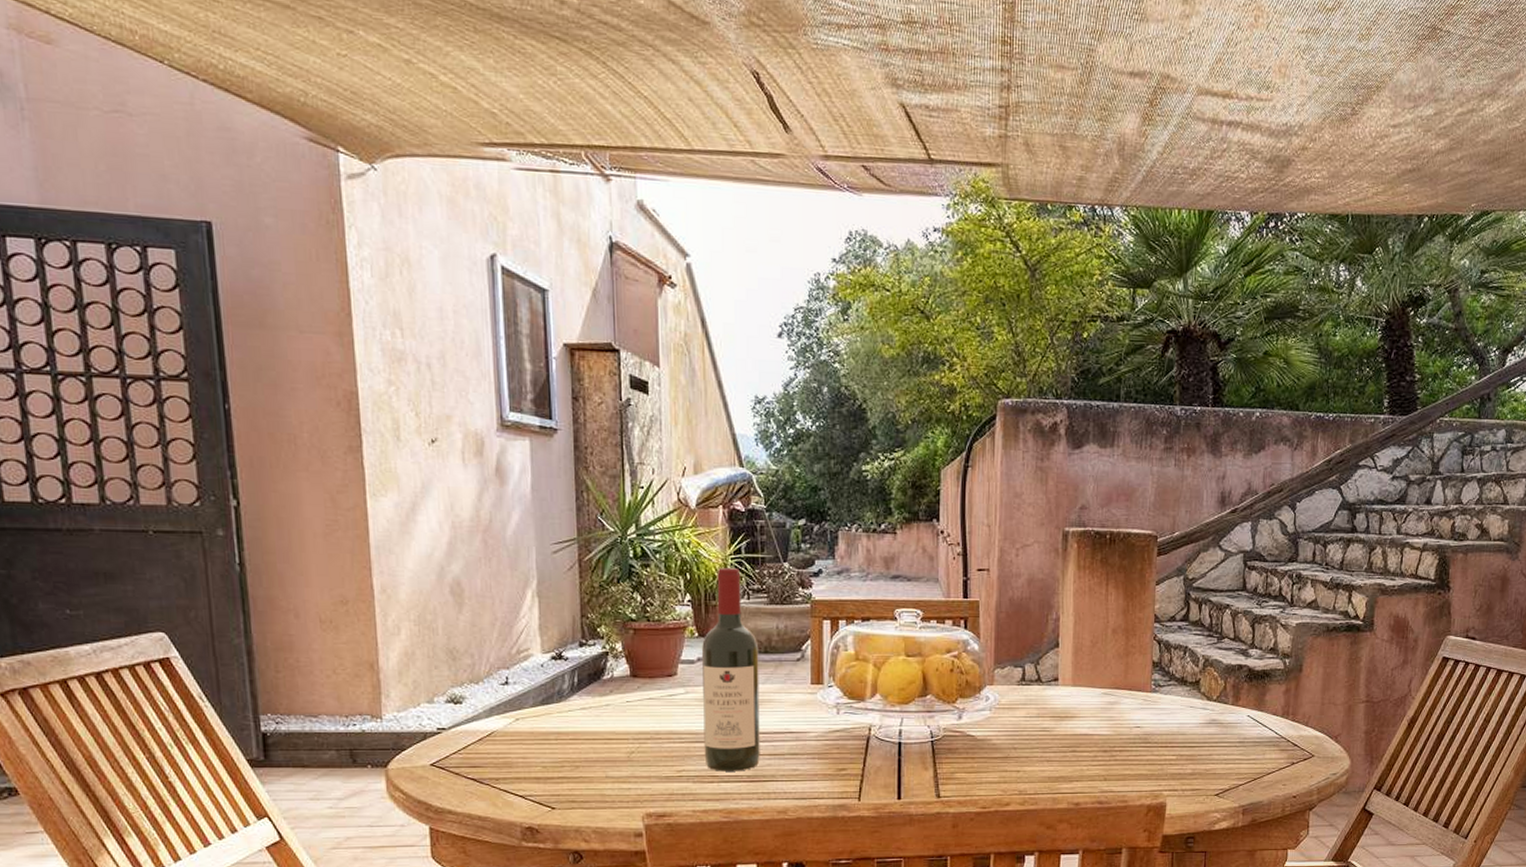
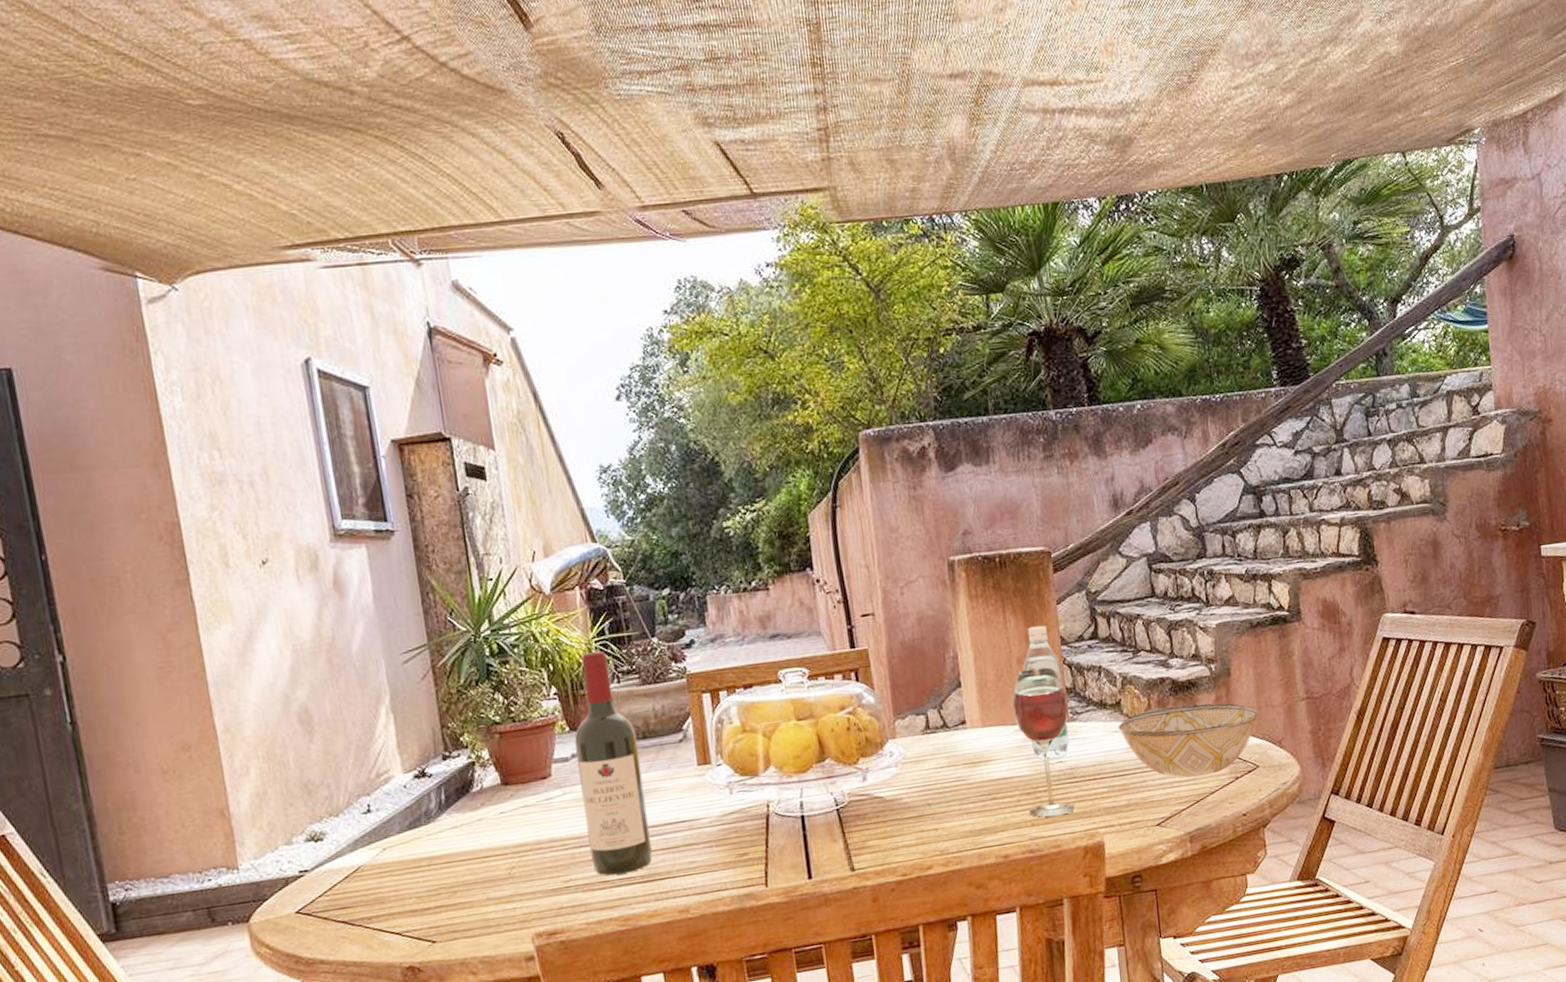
wineglass: none [1102,640,1152,775] -> present [1012,667,1075,817]
bottle: none [1114,602,1151,724] -> present [1023,625,1069,760]
ceramic bowl: none [1194,692,1321,758] -> present [1118,703,1258,779]

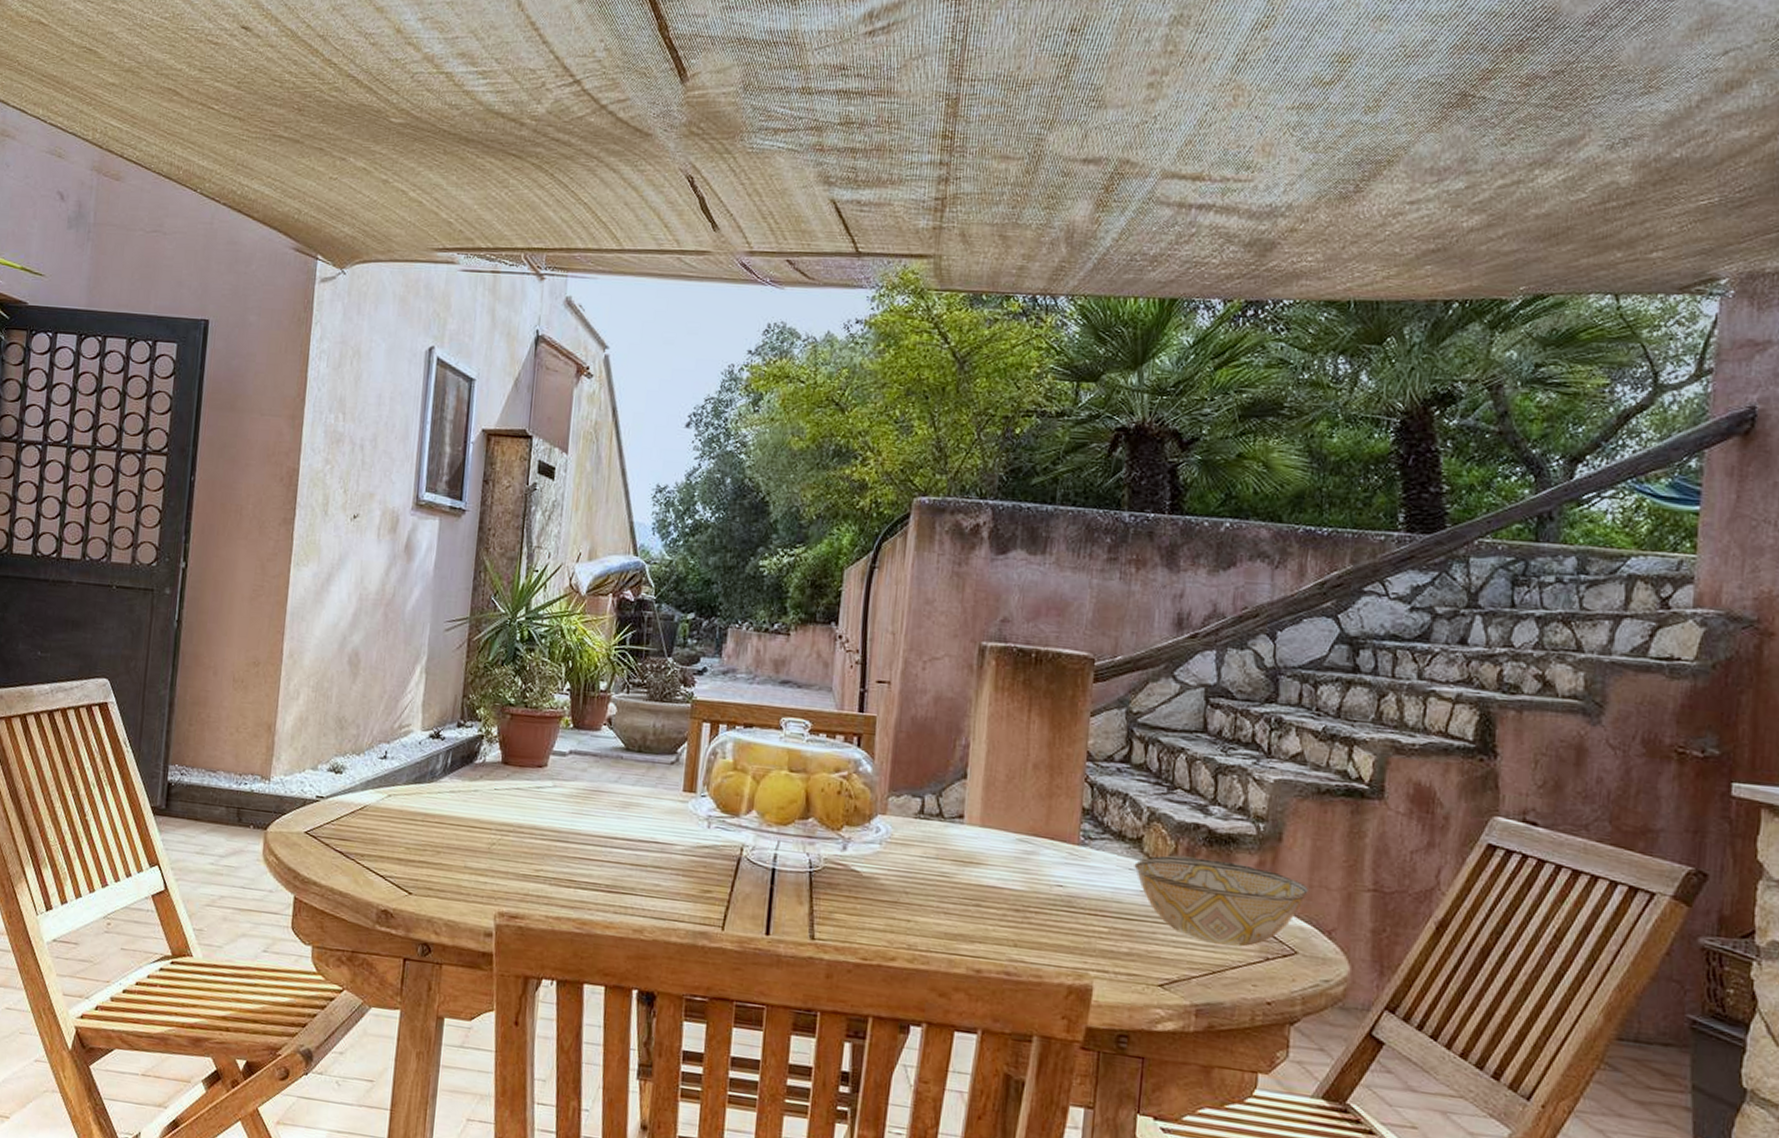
wine bottle: present [574,651,653,876] -> none [564,658,633,879]
wineglass: present [1012,667,1075,817] -> none [1014,777,1082,945]
bottle: present [1023,625,1069,760] -> none [1031,733,1082,882]

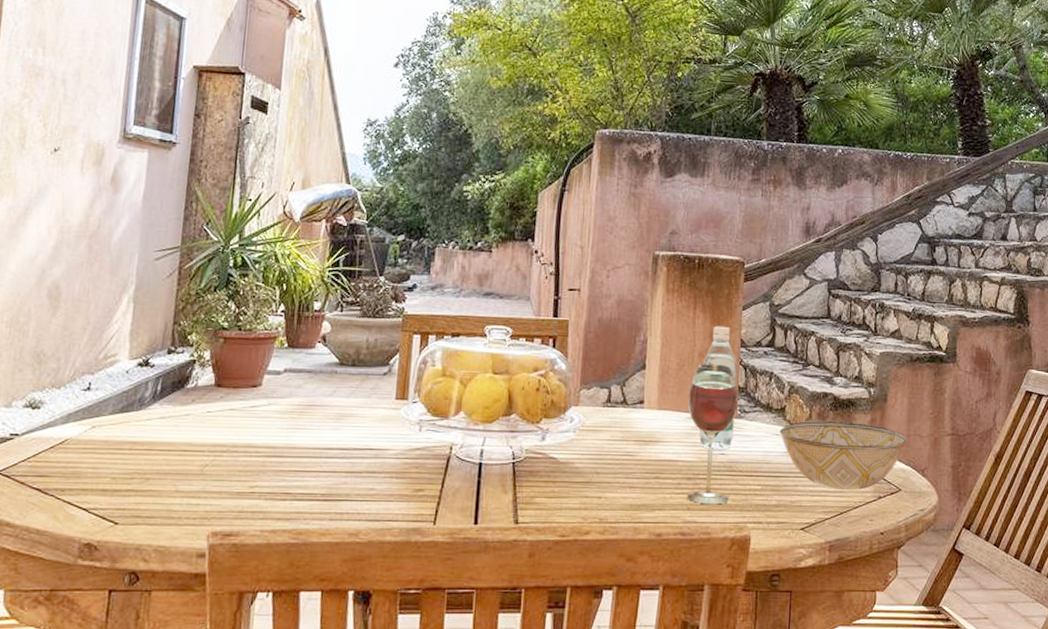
wineglass: none [1014,777,1082,945] -> present [687,364,738,505]
bottle: none [1031,733,1082,882] -> present [699,326,737,451]

